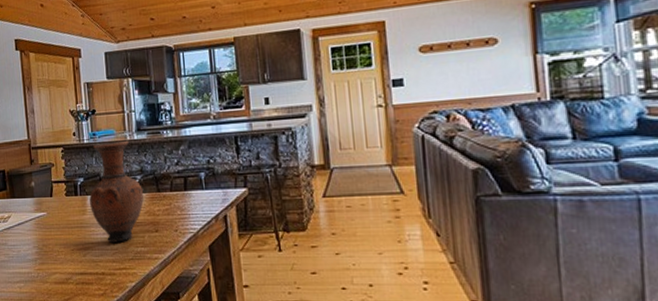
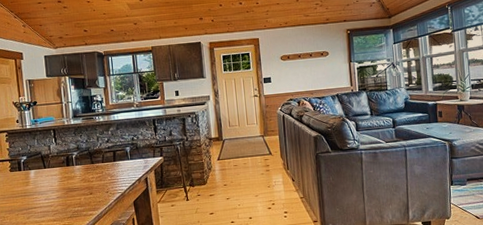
vase: present [89,140,144,244] -> none [31,125,80,207]

